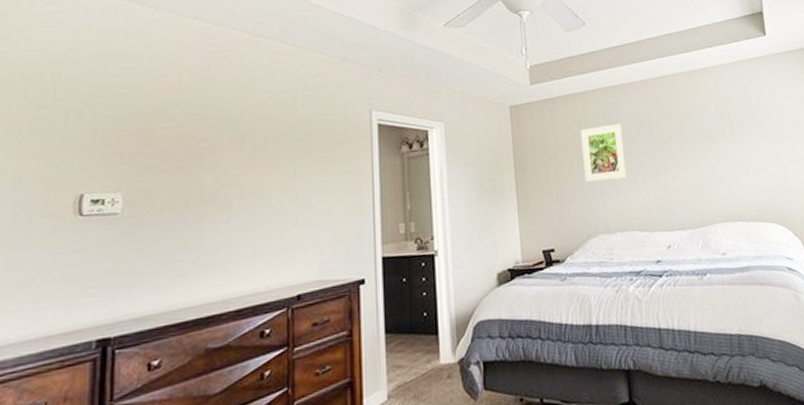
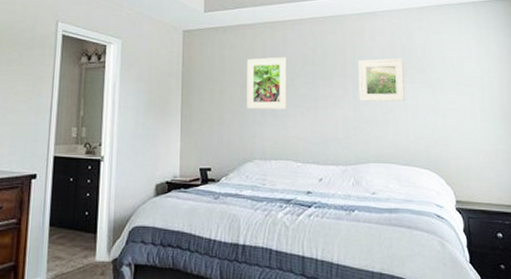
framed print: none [694,112,745,161] -> present [358,58,405,102]

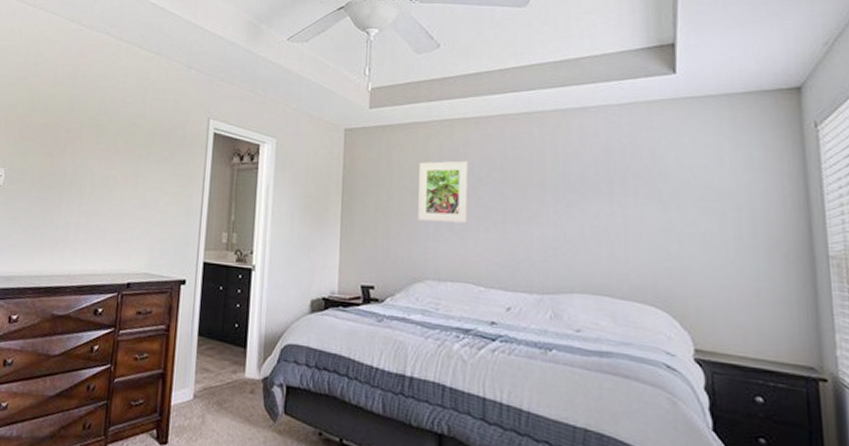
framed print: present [358,58,405,102] -> none [561,165,625,220]

